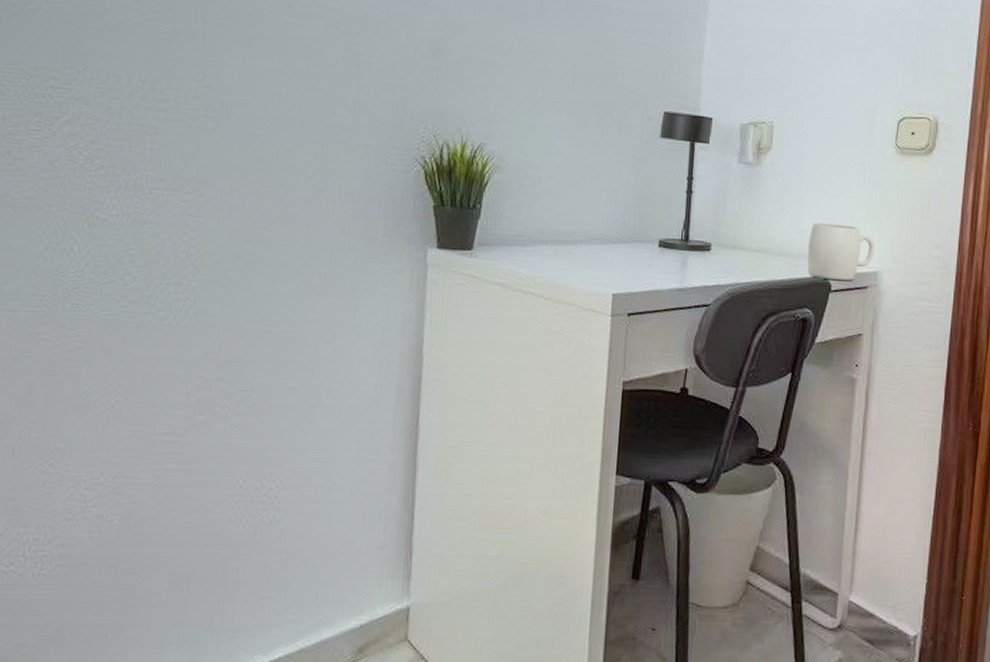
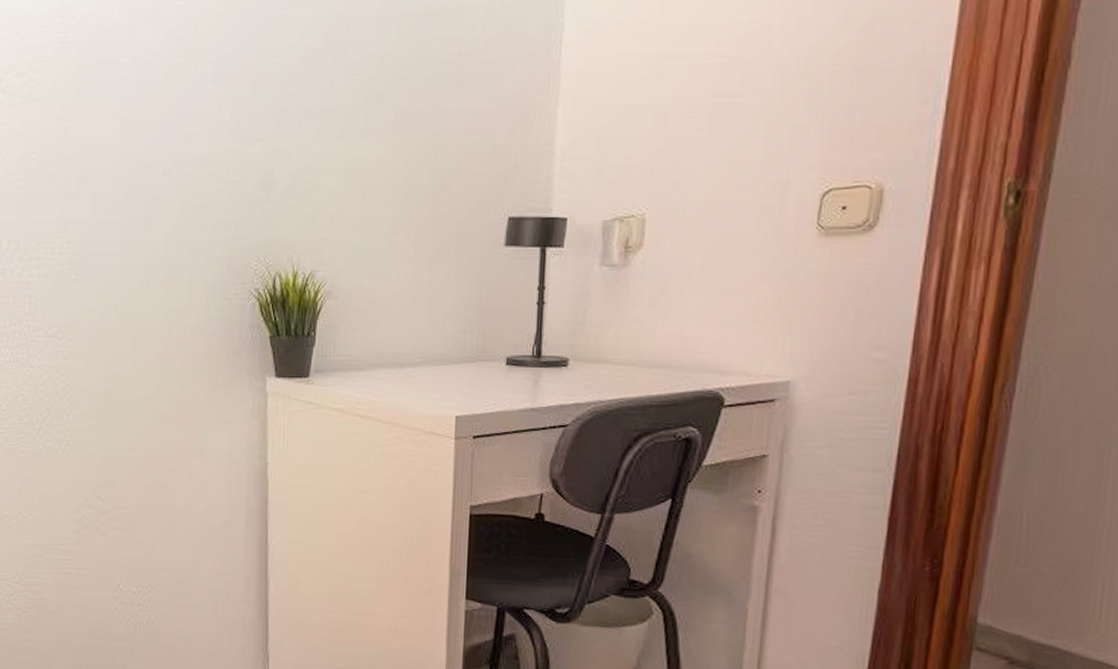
mug: present [807,222,875,281] -> none [691,327,786,394]

